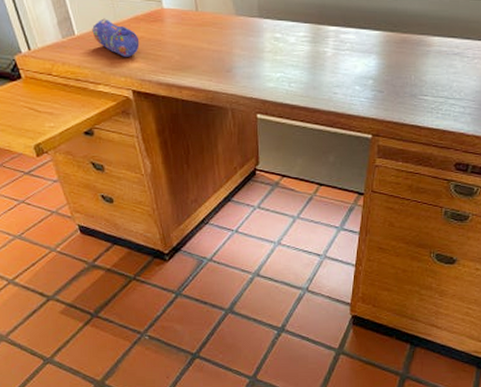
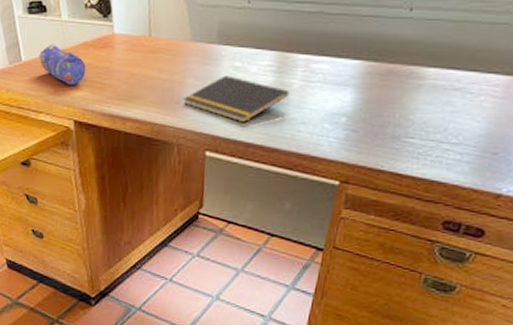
notepad: none [233,46,324,88] -> present [183,75,290,123]

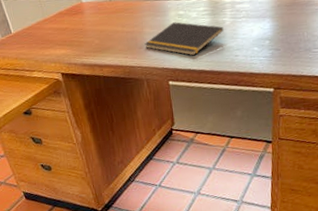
pencil case: present [39,44,86,85] -> none [25,17,65,46]

